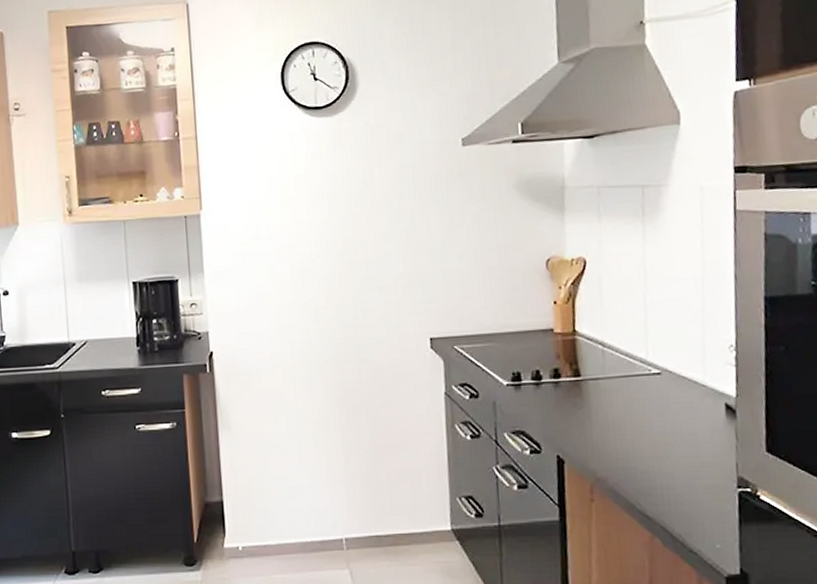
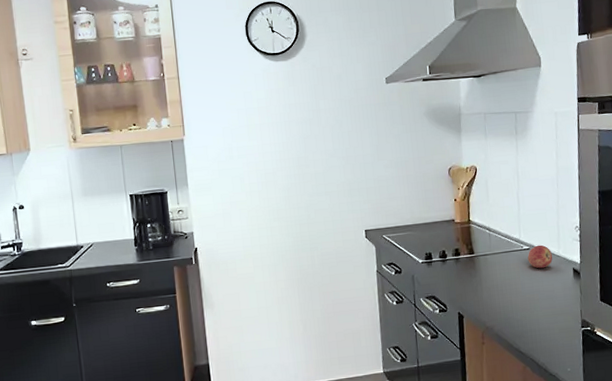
apple: none [658,368,695,402] -> present [527,245,552,269]

